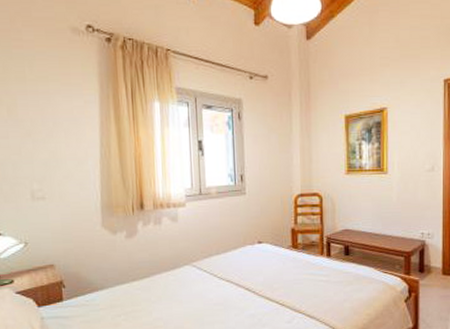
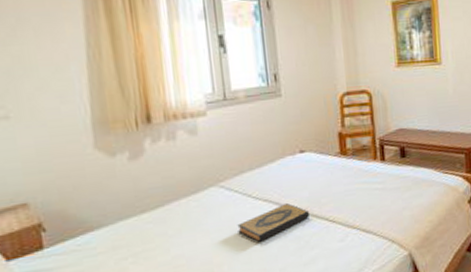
hardback book: none [204,285,263,316] -> present [237,203,309,243]

